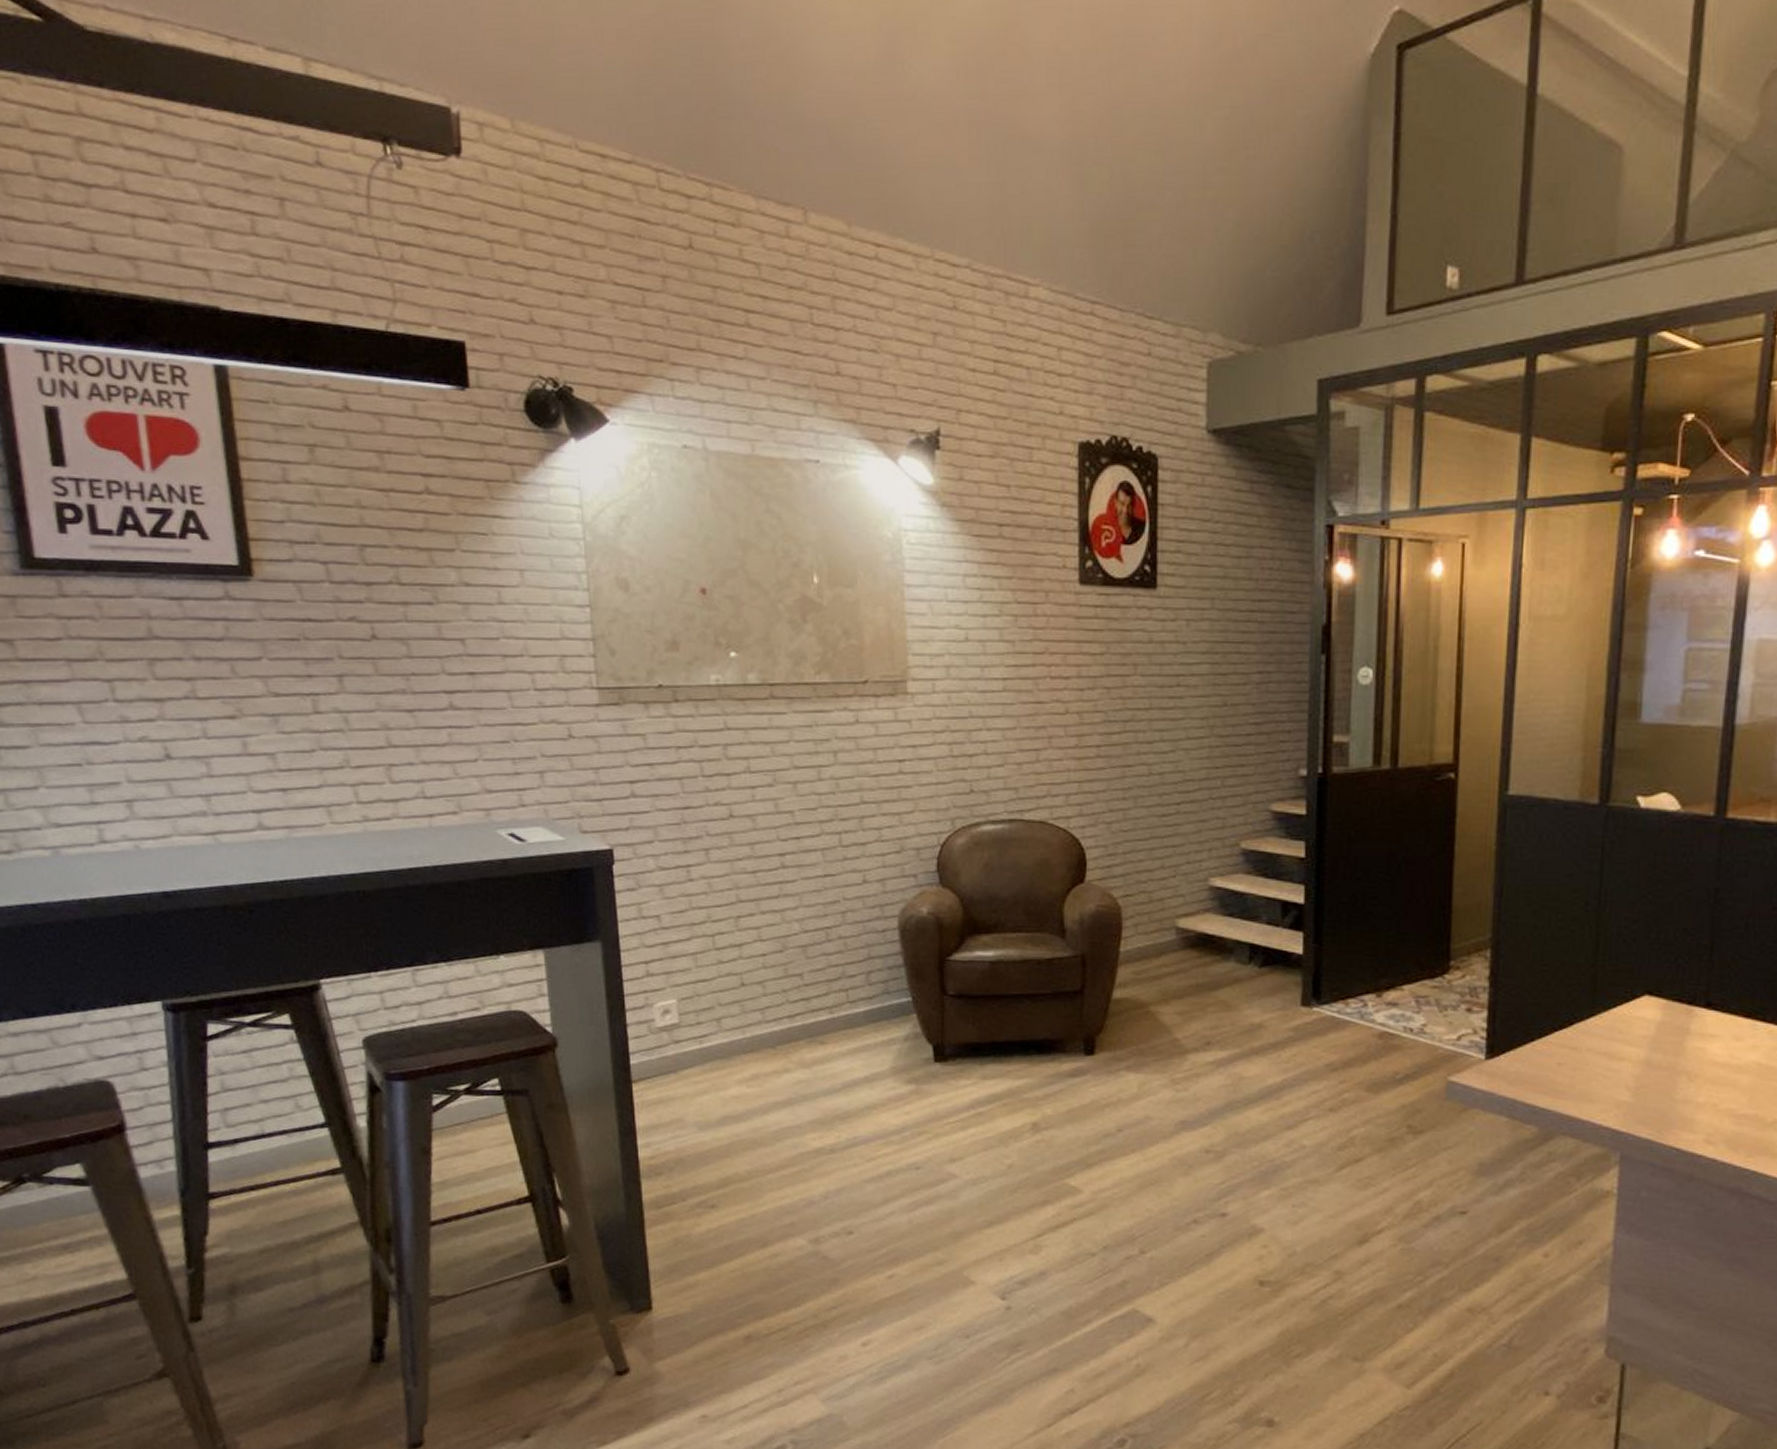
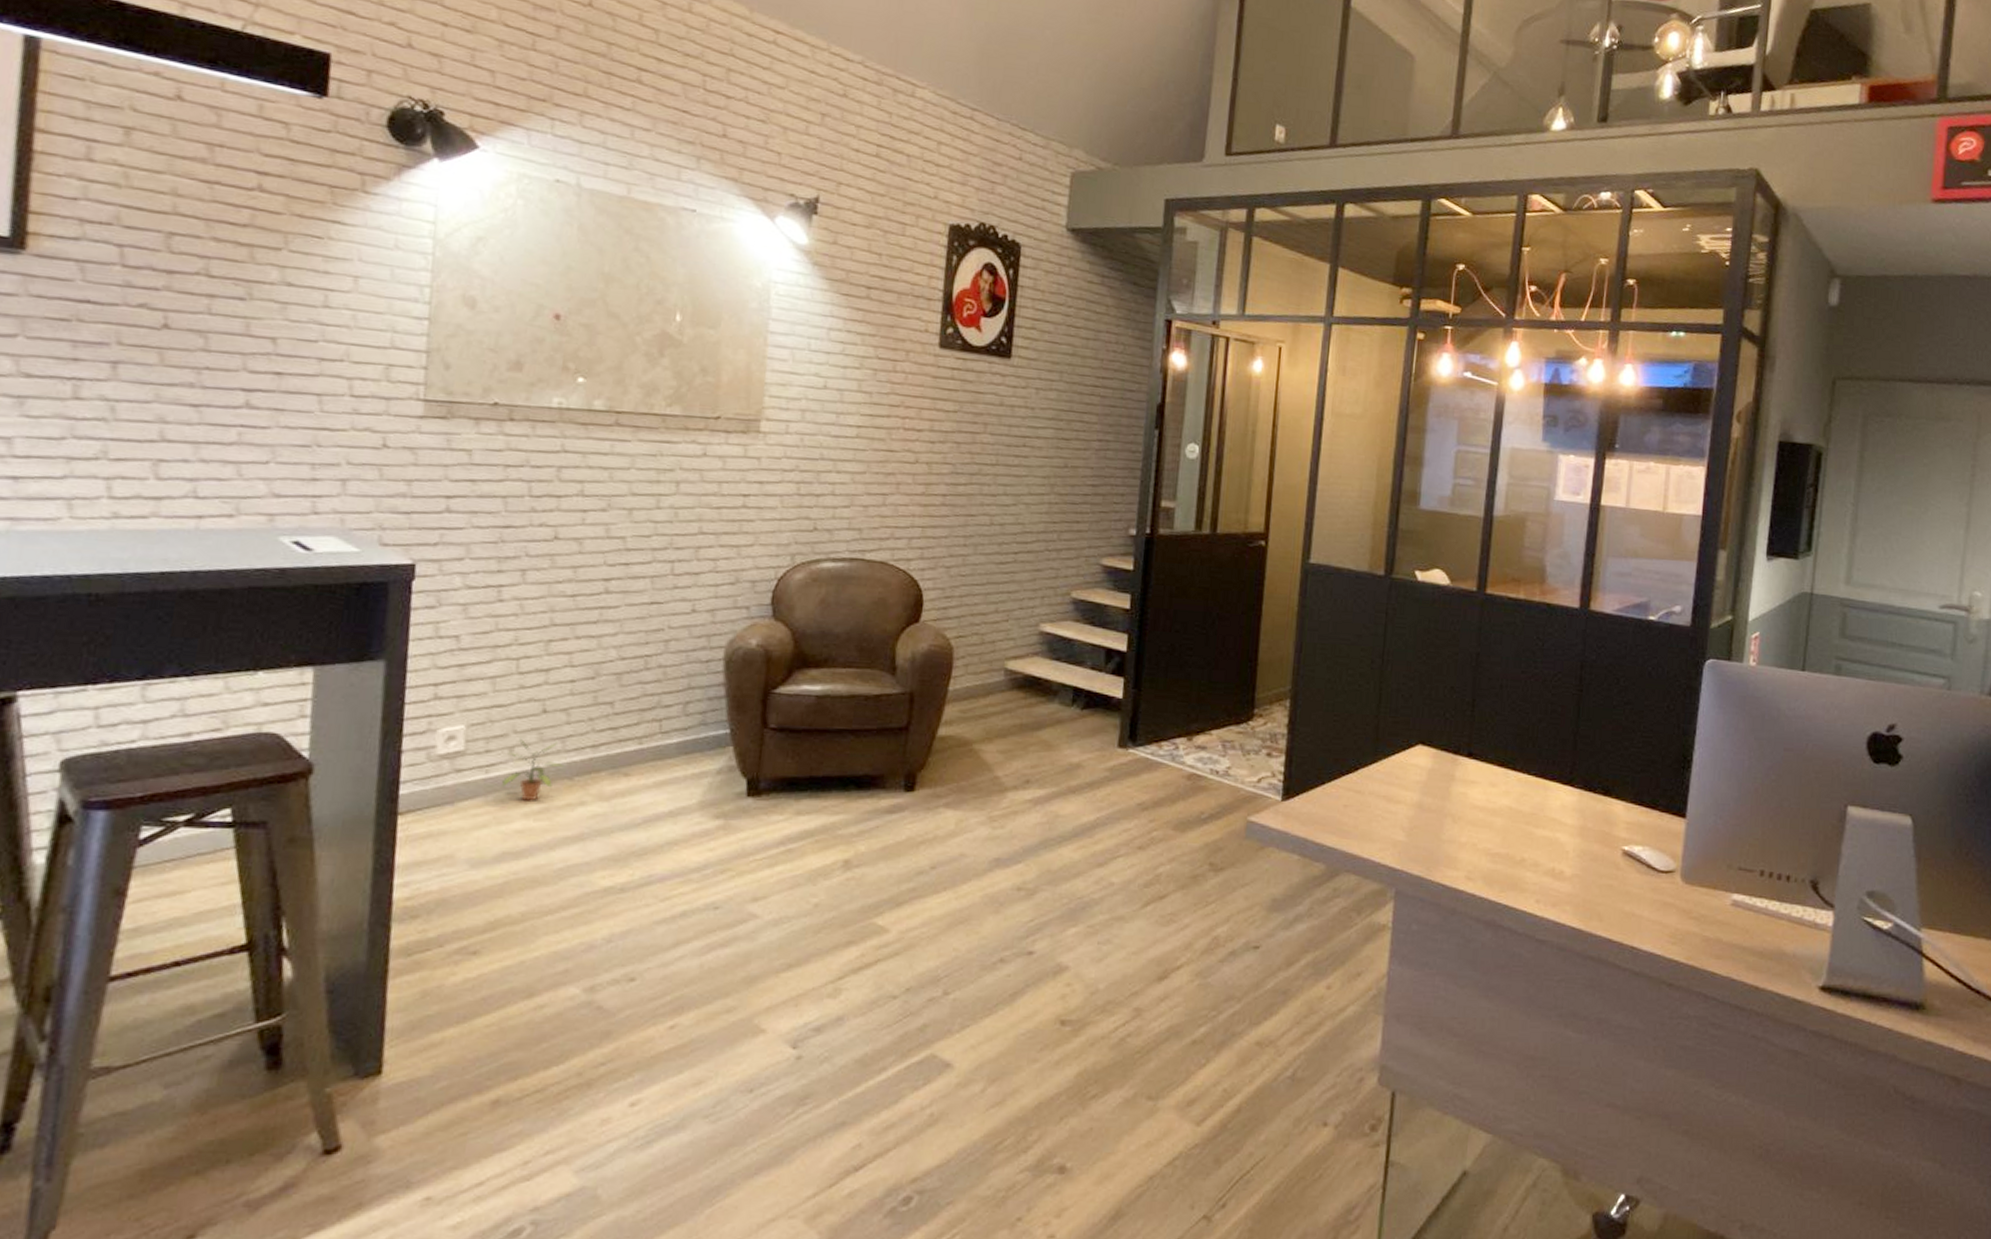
potted plant: none [715,1010,767,1069] -> present [502,738,564,801]

